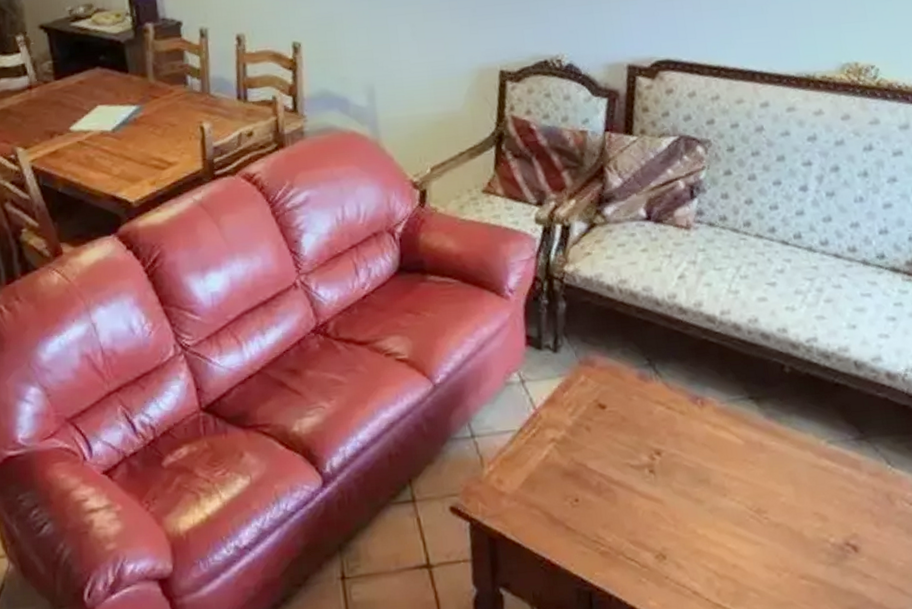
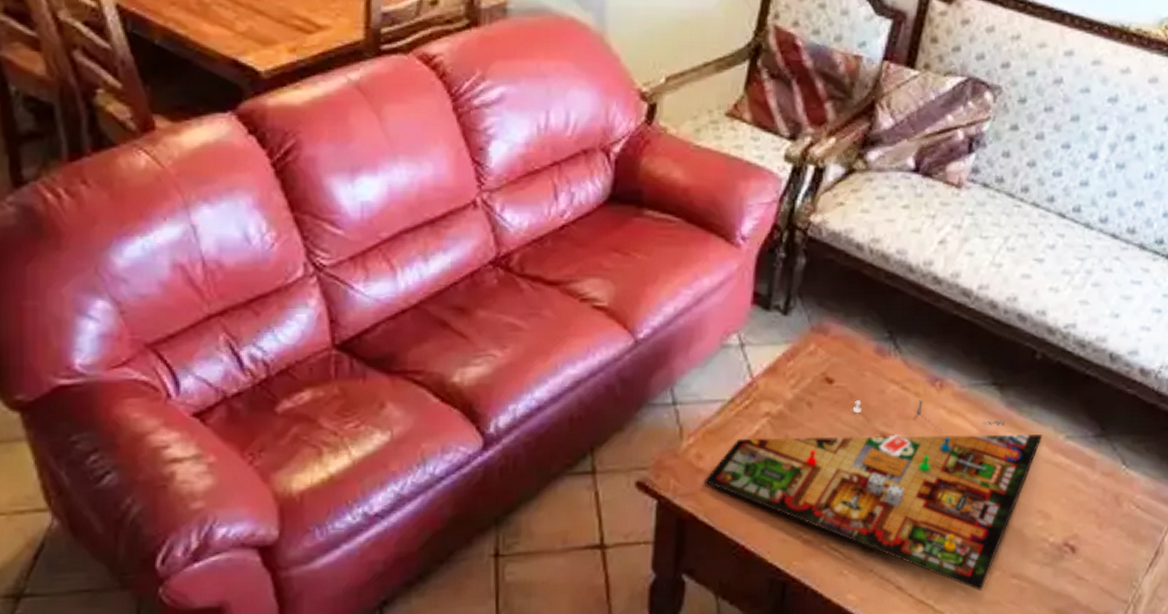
gameboard: none [506,418,805,594] -> present [703,400,1042,592]

